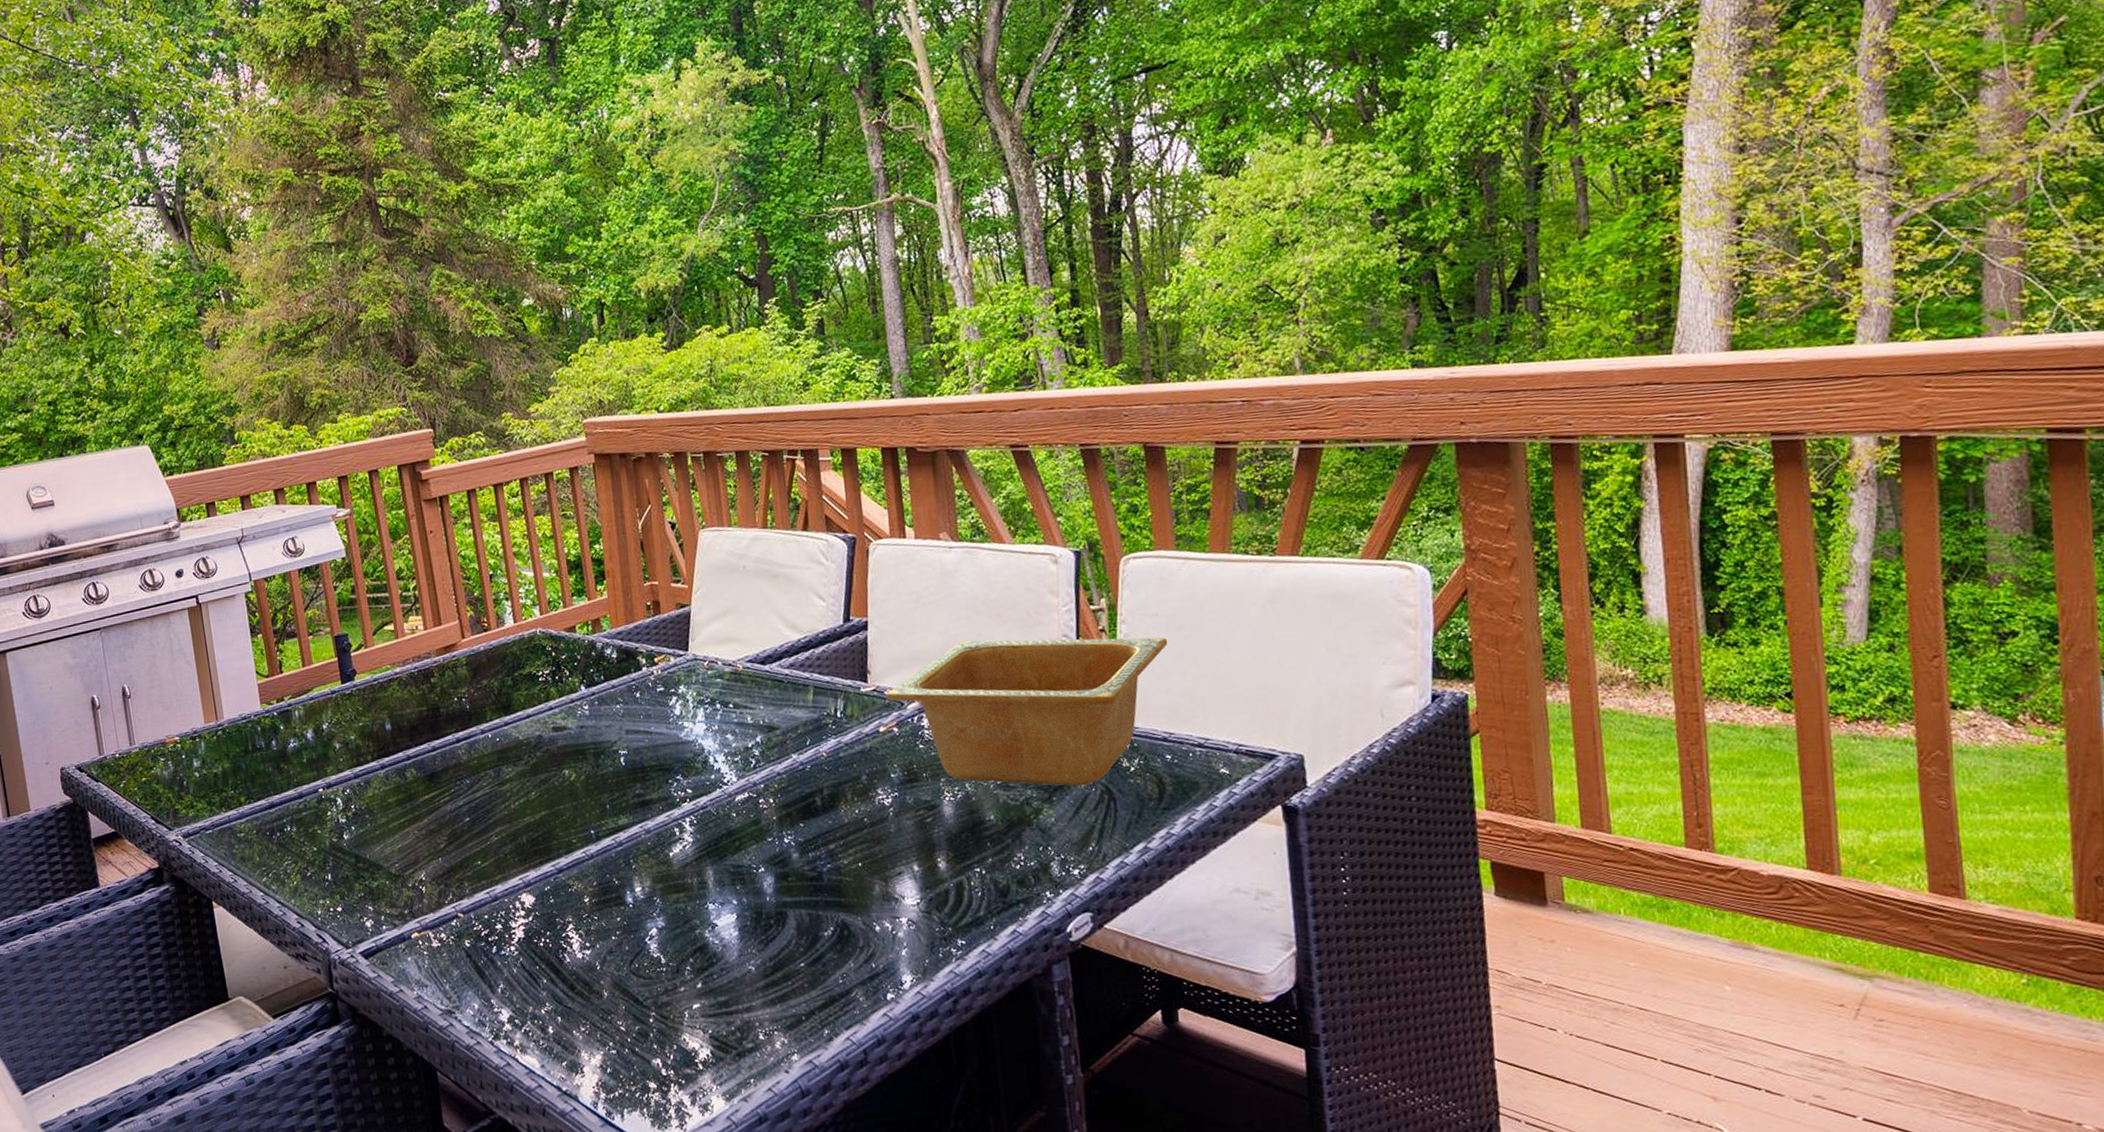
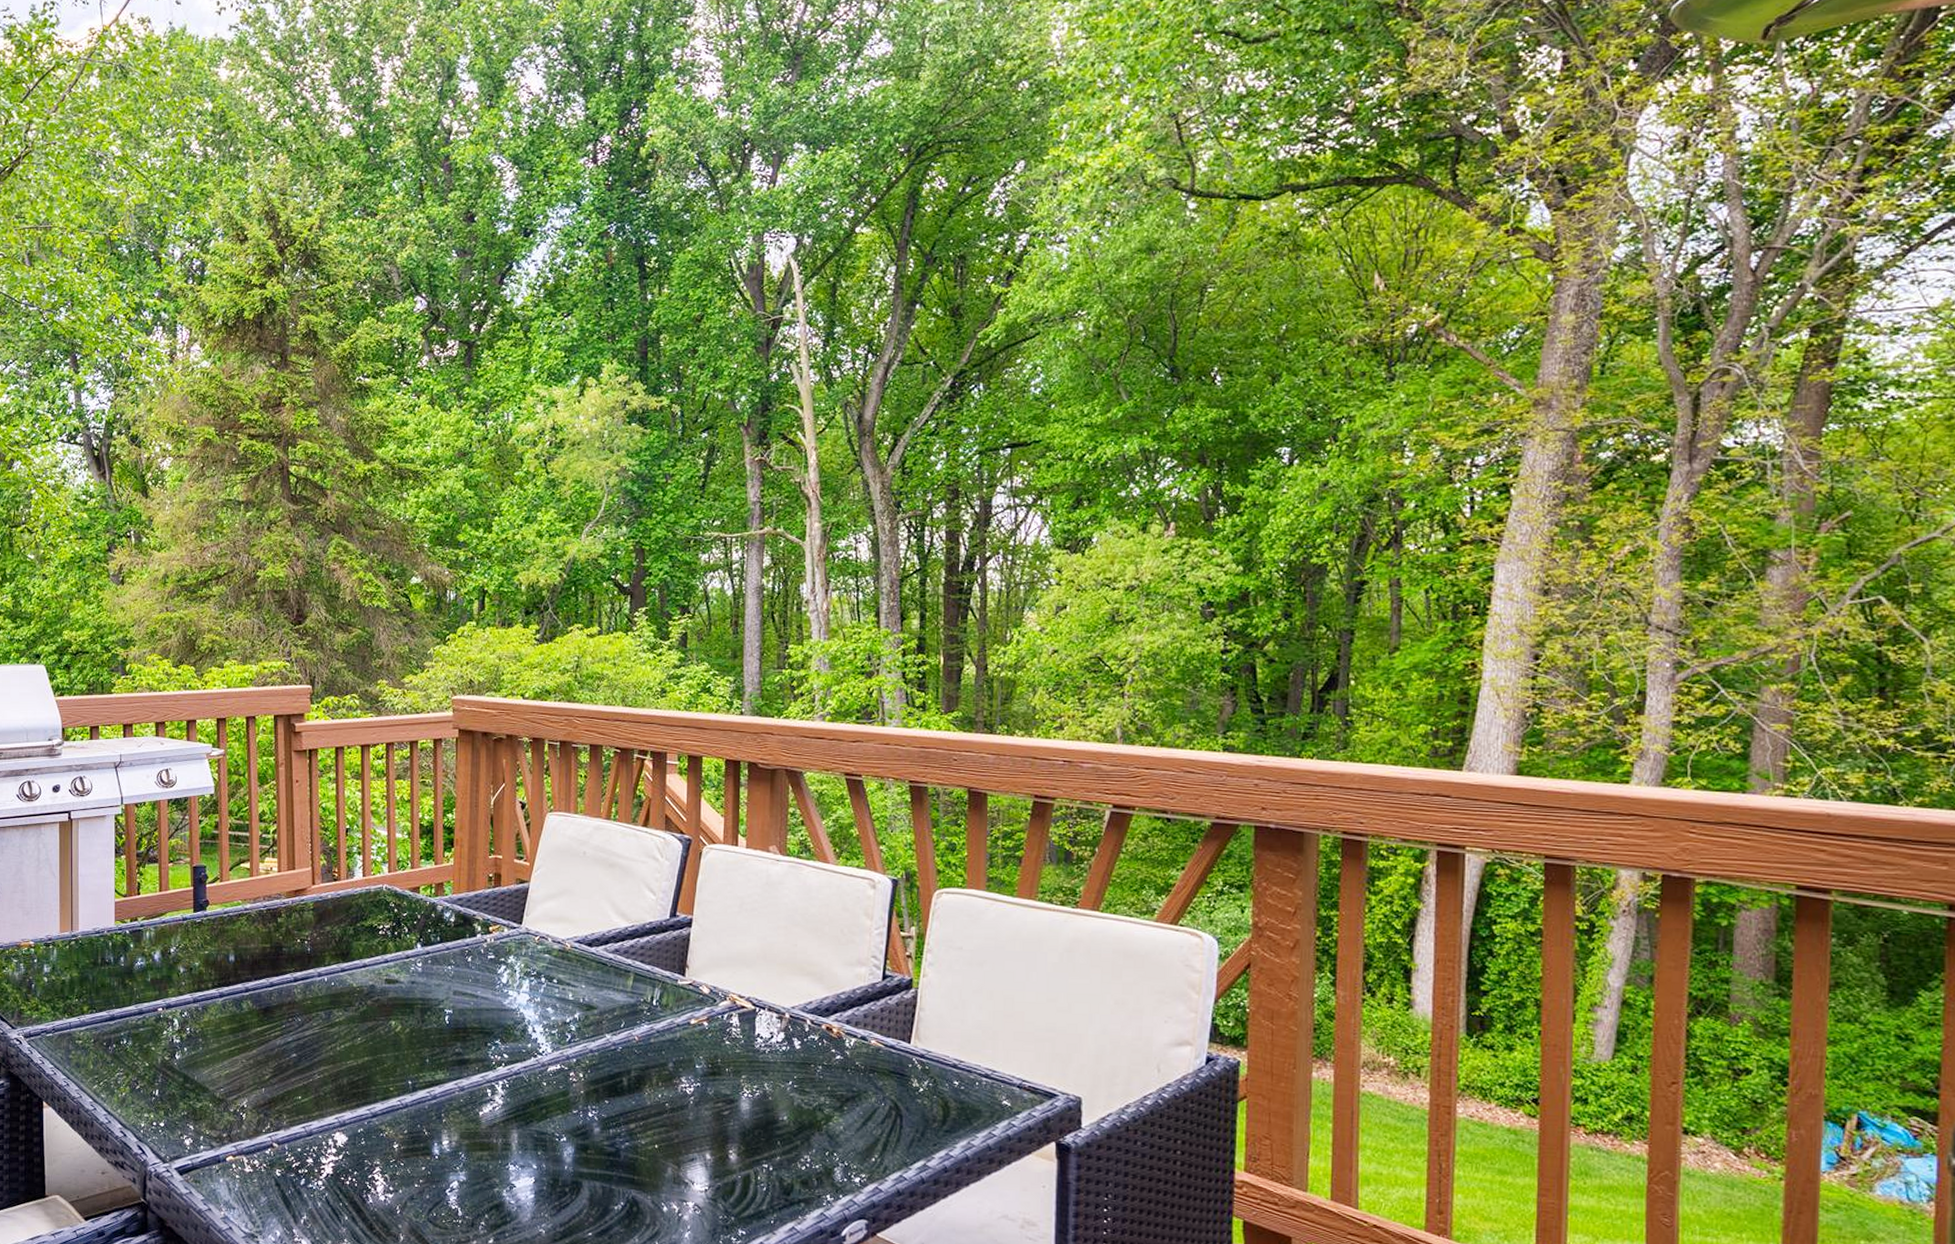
serving bowl: present [886,637,1168,786] -> none [701,949,969,1100]

